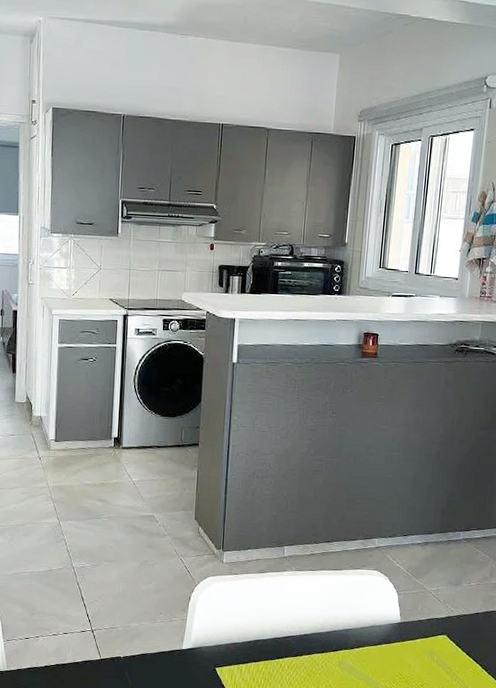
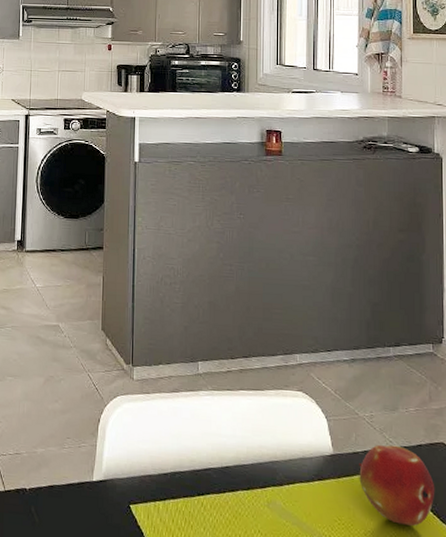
fruit: none [421,613,486,679] -> present [359,445,435,527]

